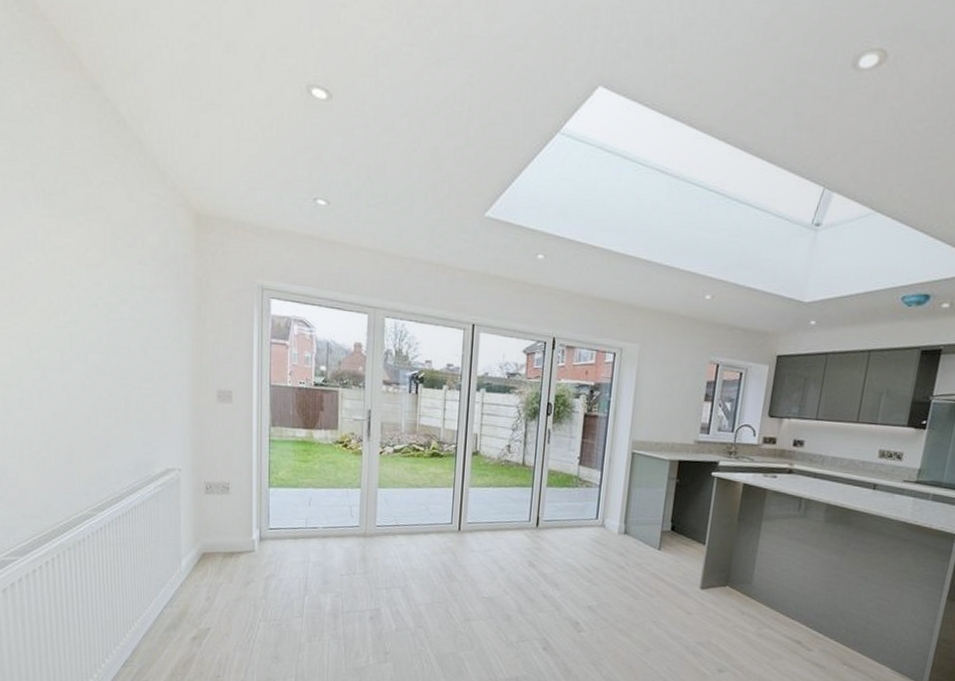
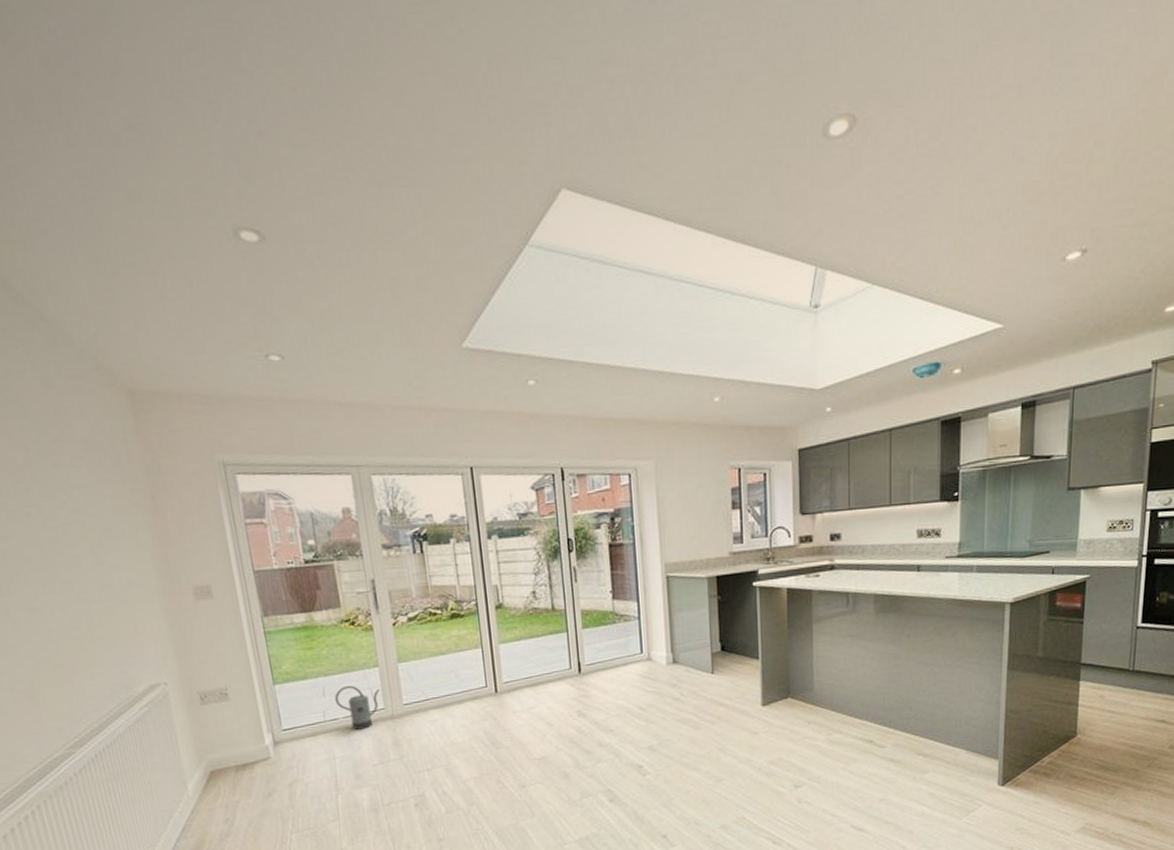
watering can: none [318,500,358,541] -> present [334,685,380,730]

